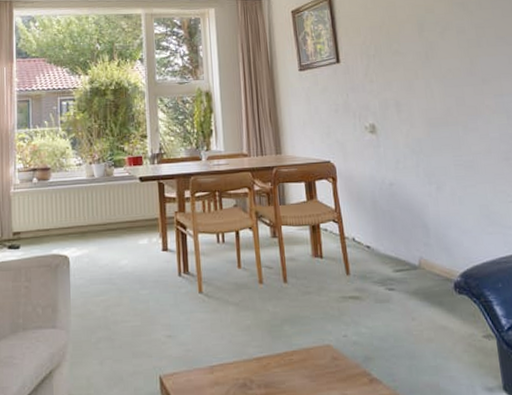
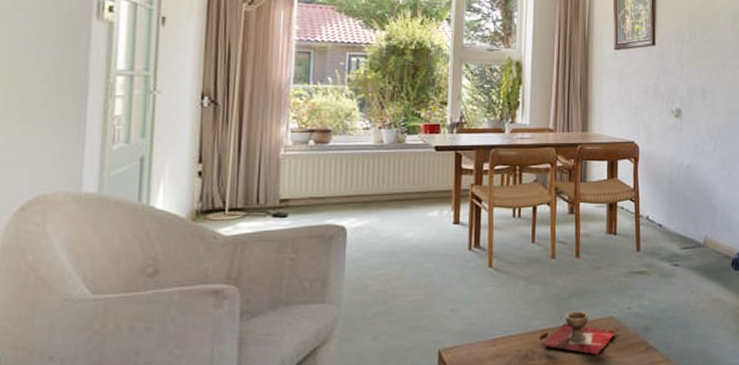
decorative bowl: none [255,337,335,386] -> present [538,310,616,355]

